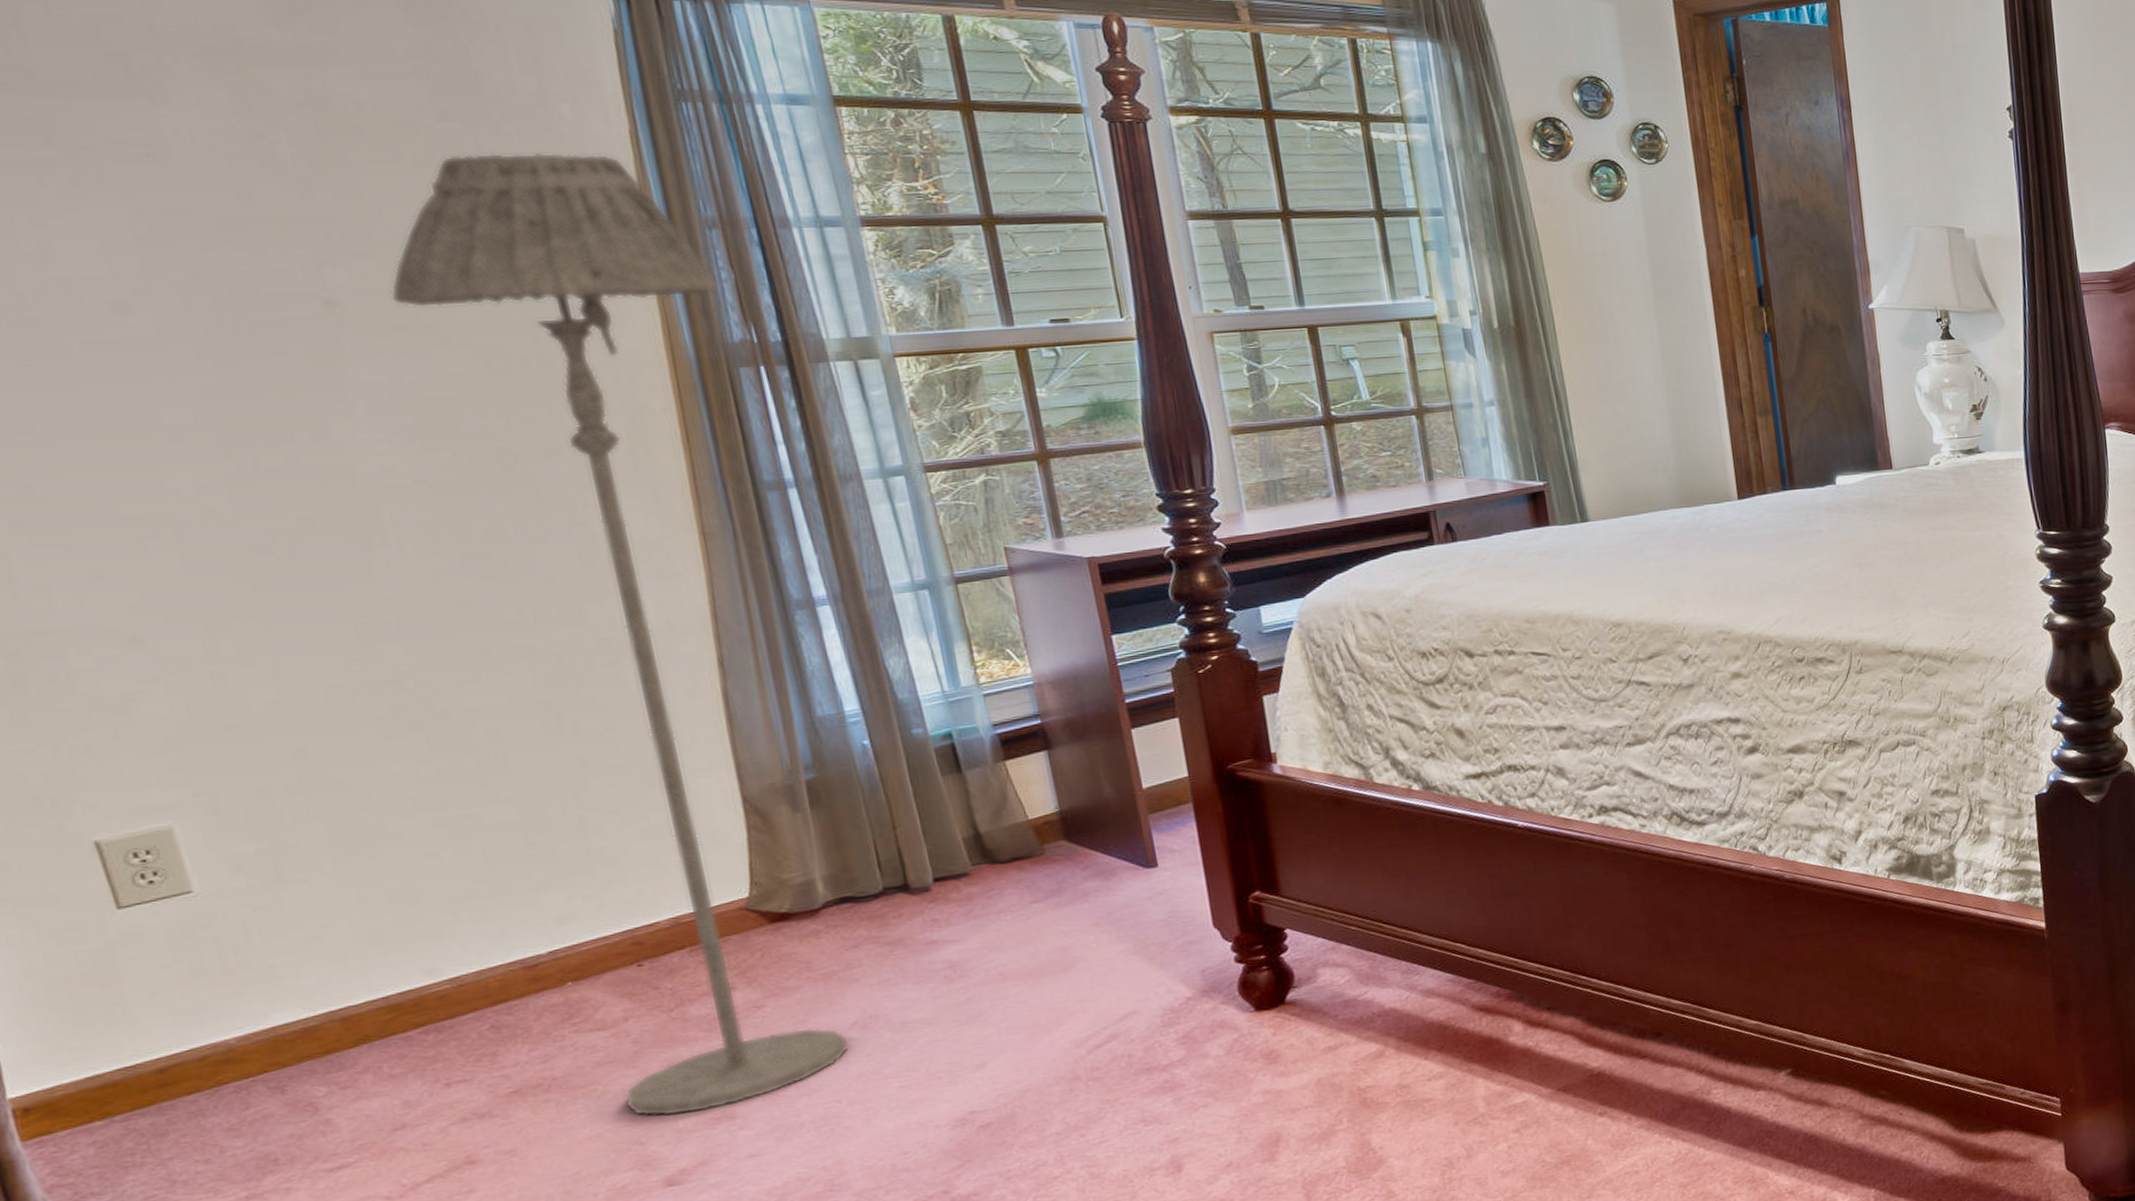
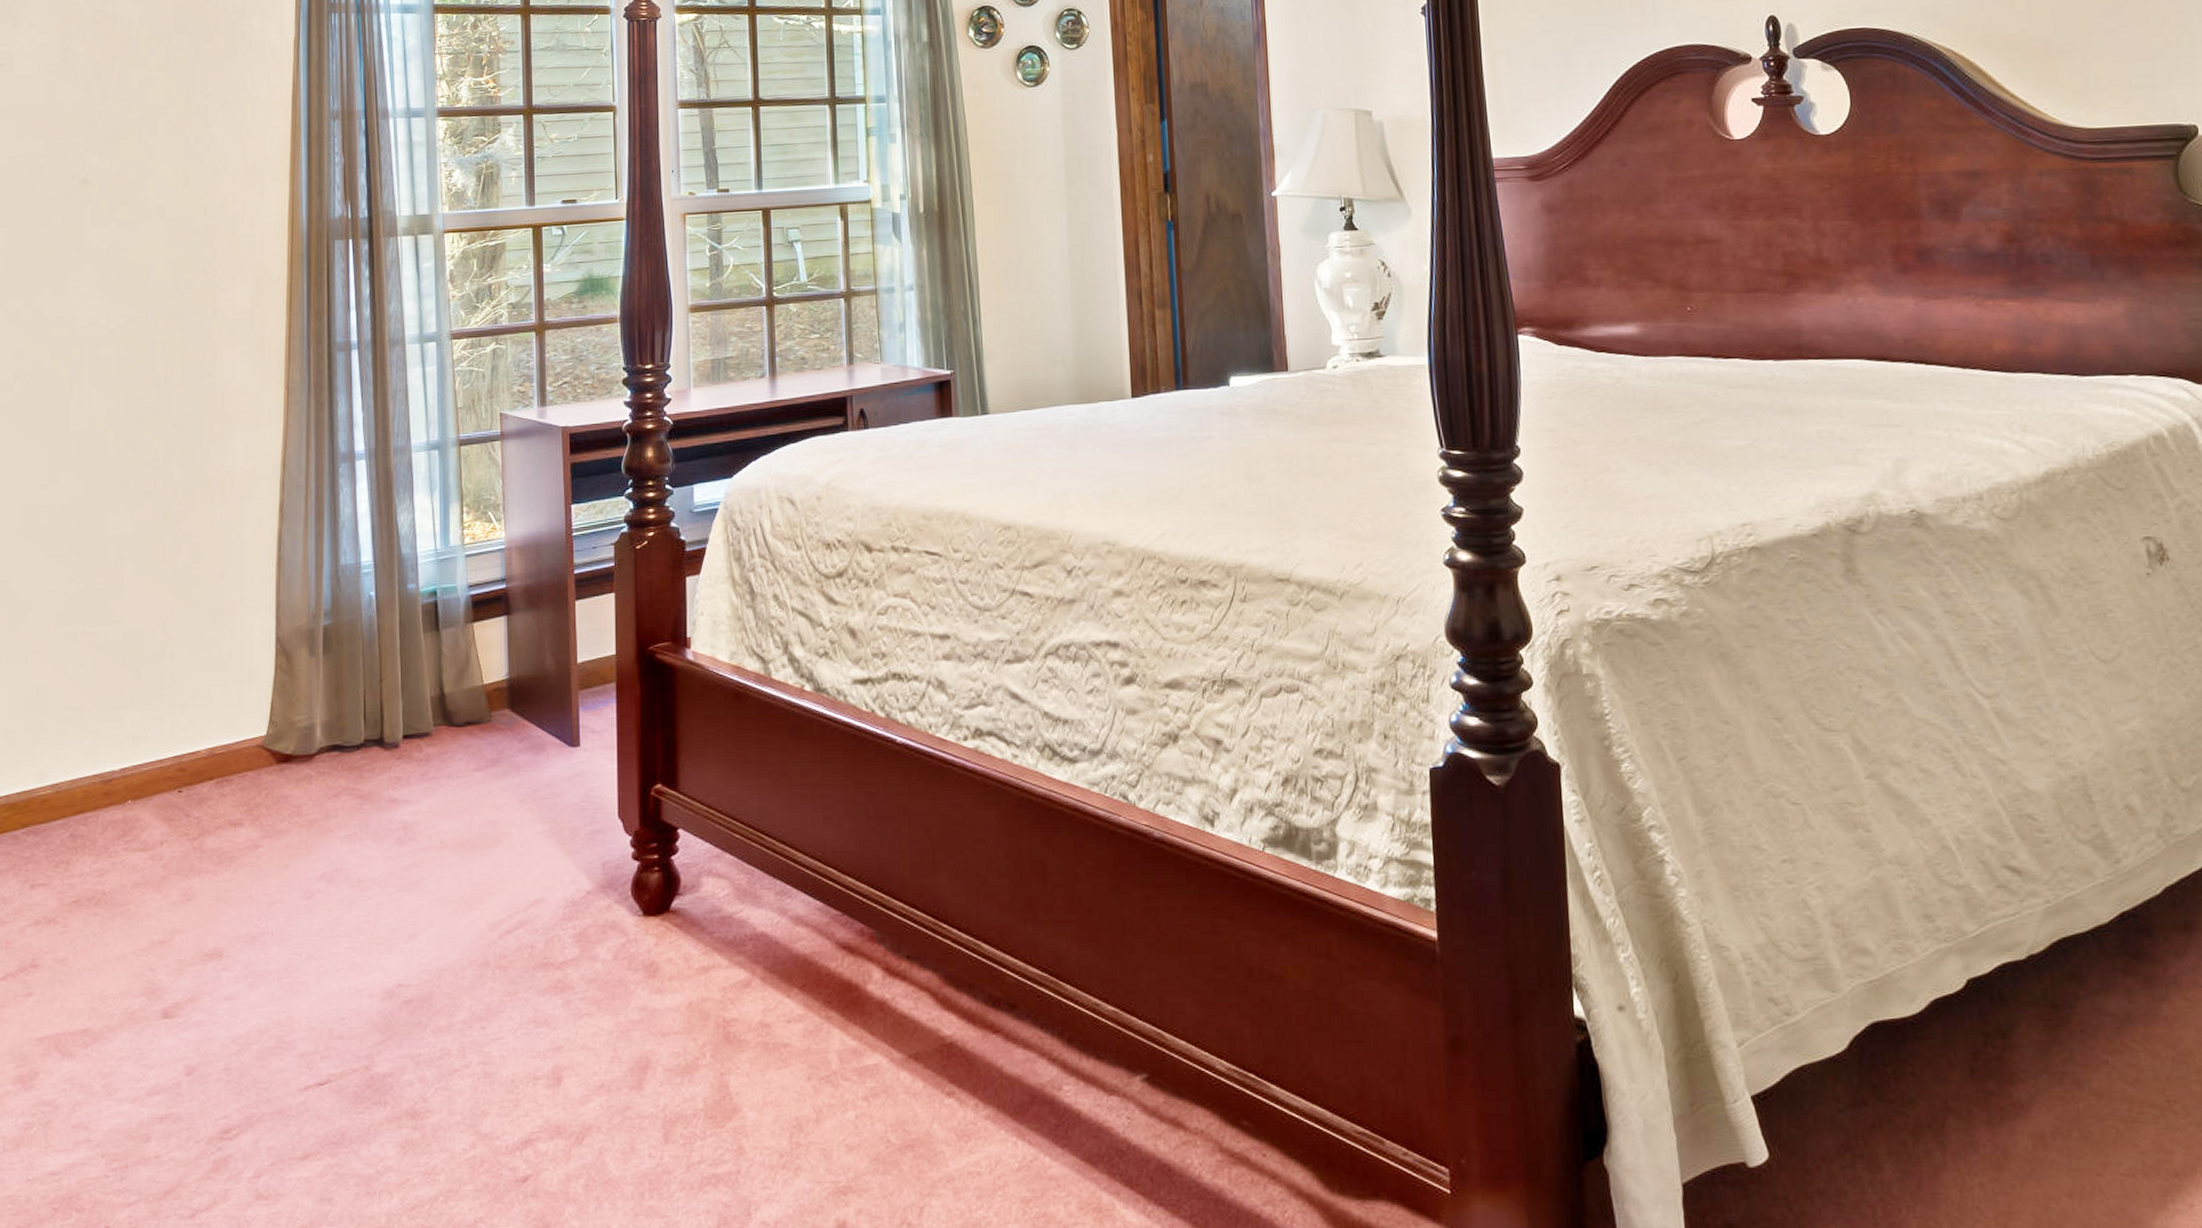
floor lamp: present [390,152,851,1117] -> none [122,57,332,947]

